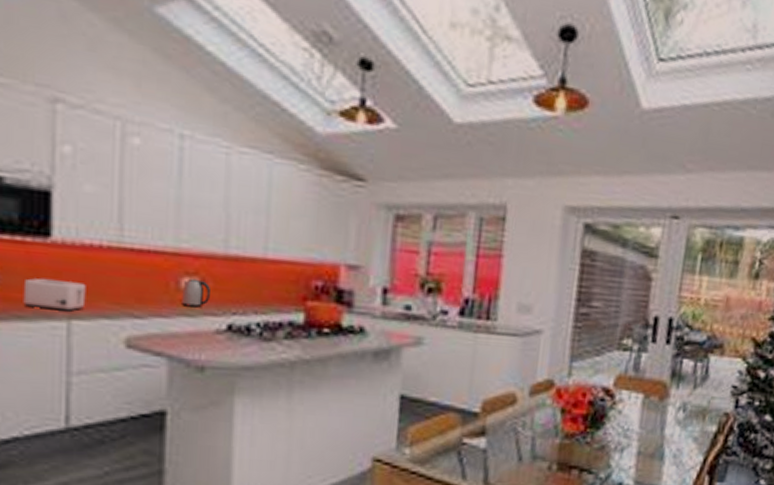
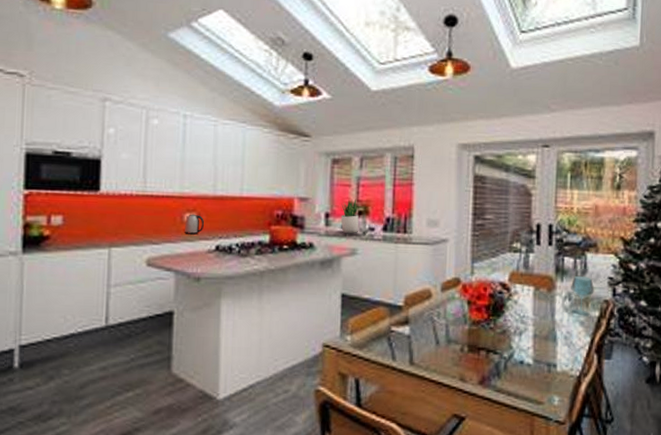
toaster: present [23,277,86,312] -> none [80,219,122,242]
planter: none [403,271,428,318] -> present [341,199,359,234]
wine glass: none [685,382,714,432] -> present [571,275,595,316]

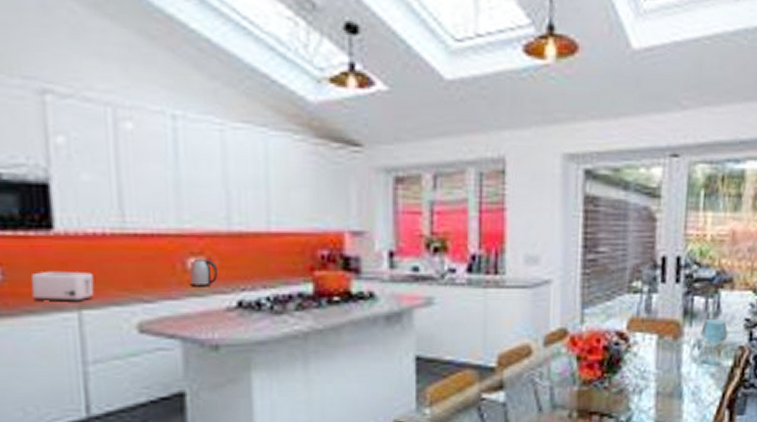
toaster: none [80,219,122,242] -> present [31,270,95,302]
planter: present [341,199,359,234] -> none [410,231,434,278]

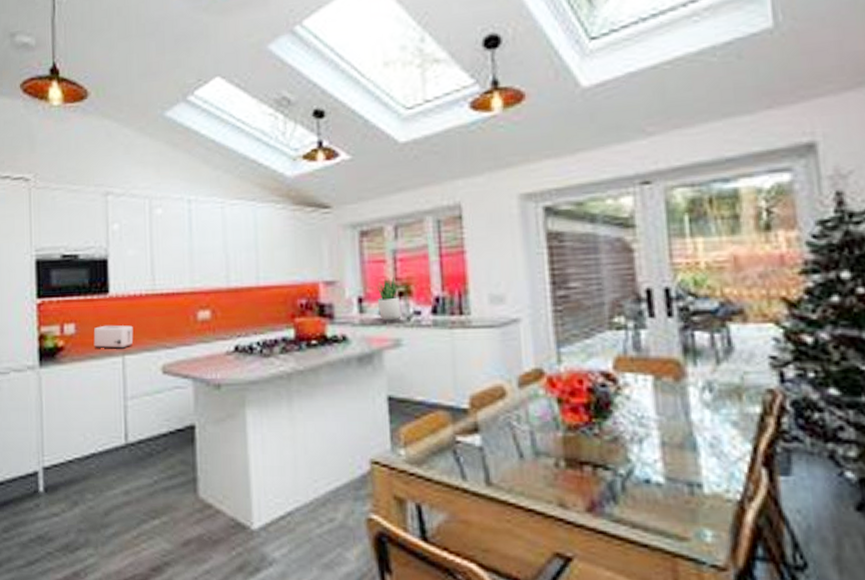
kettle: present [189,258,217,287] -> none [199,311,219,335]
planter: none [410,231,434,278] -> present [376,277,400,321]
wine glass: present [701,318,728,367] -> none [710,356,749,414]

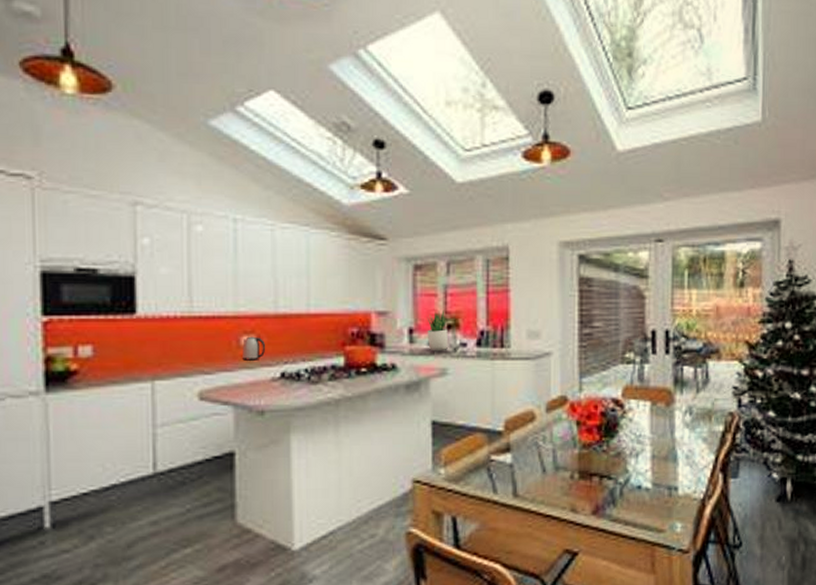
toaster: present [93,325,134,349] -> none [116,348,166,374]
kettle: none [199,311,219,335] -> present [242,336,265,361]

